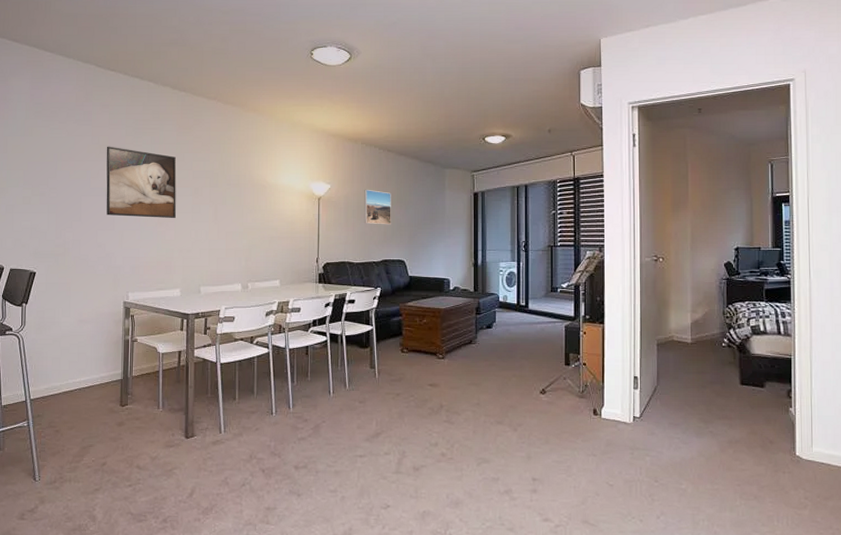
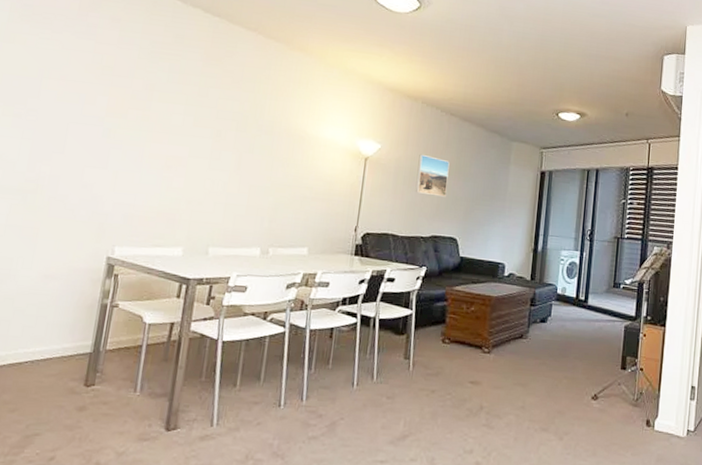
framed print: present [106,146,177,219] -> none [99,67,198,164]

